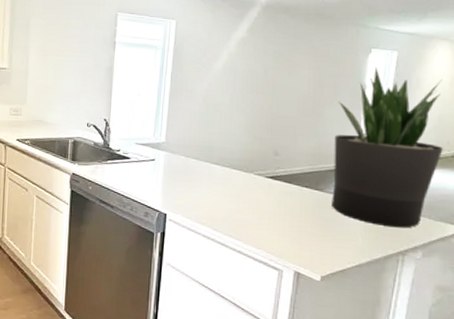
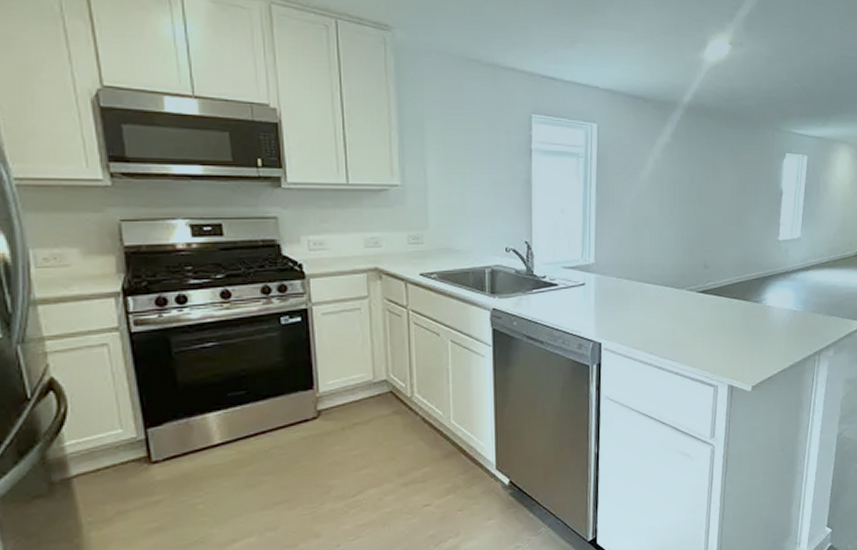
planter: present [331,66,443,228] -> none [757,171,847,330]

